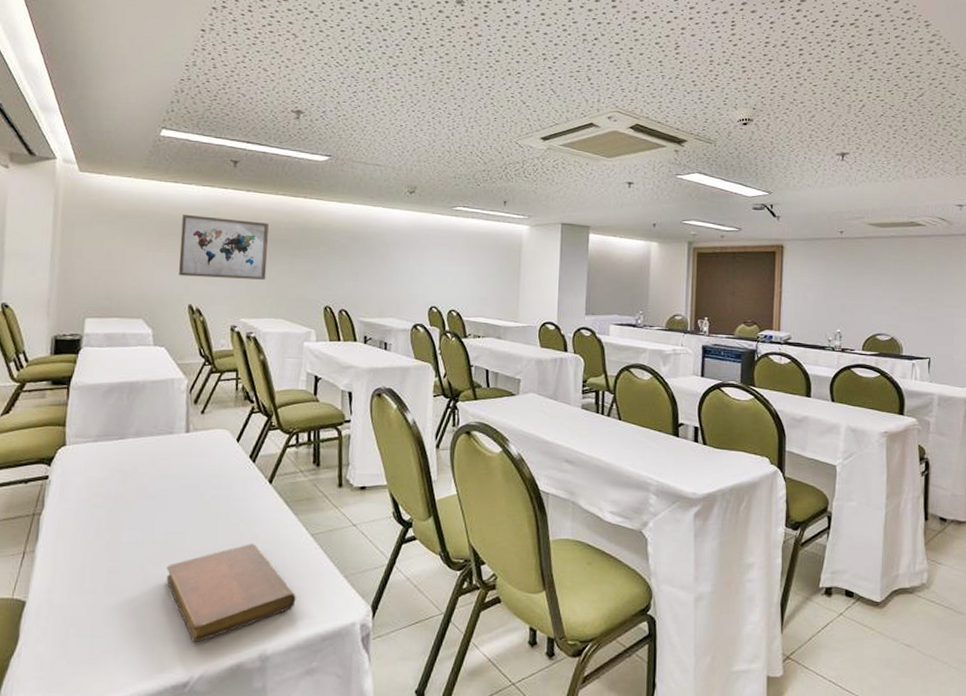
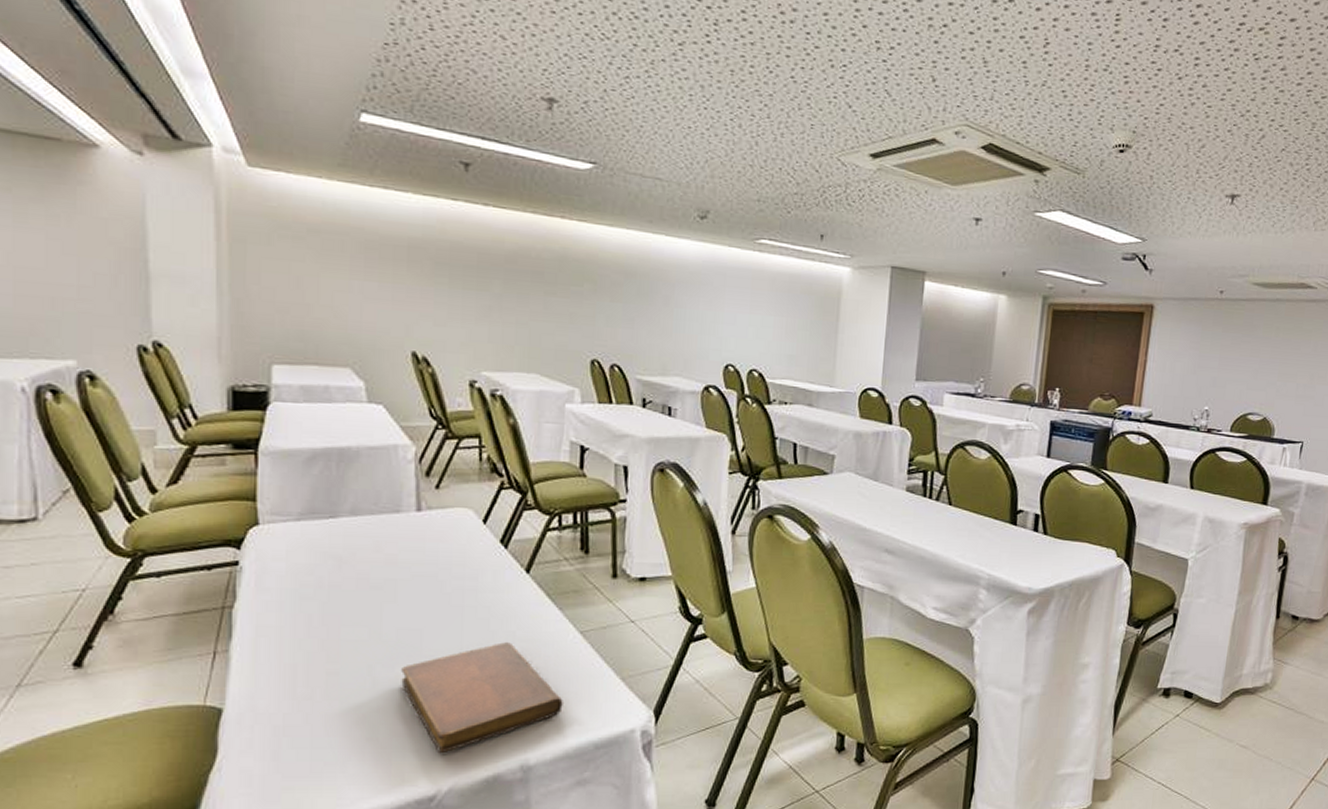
wall art: present [179,214,269,280] -> none [395,231,515,323]

